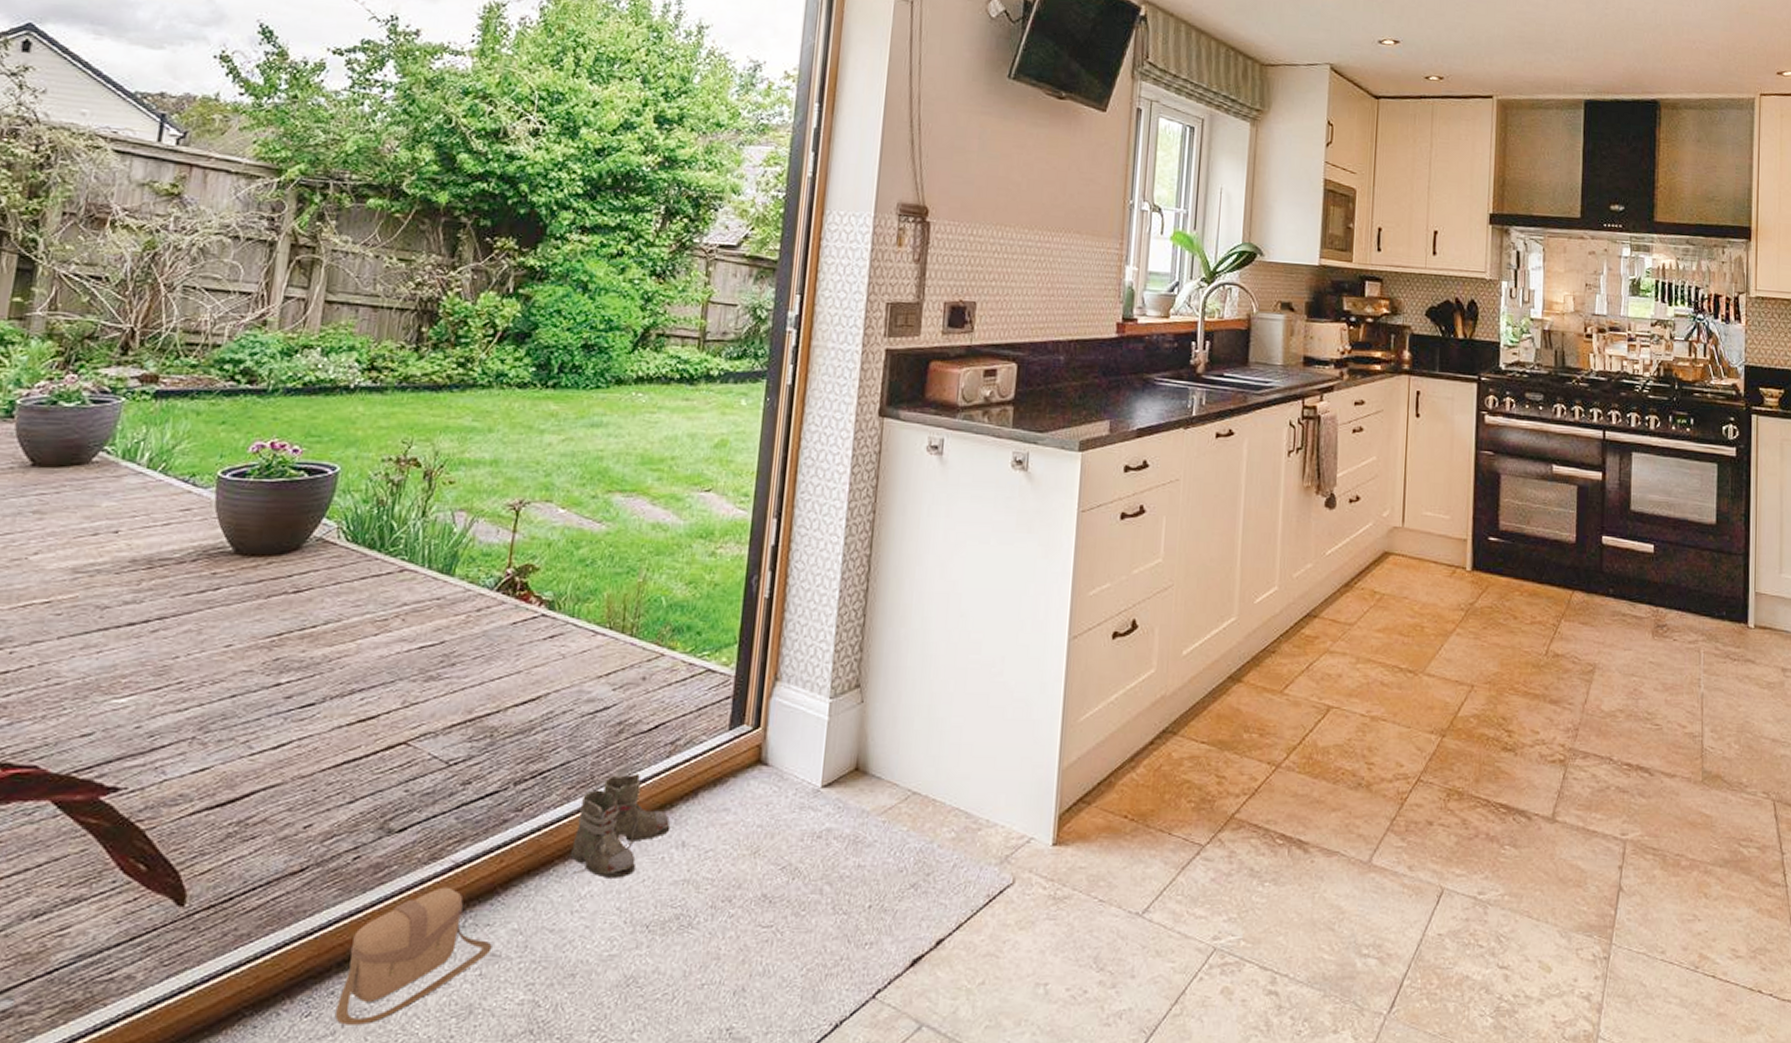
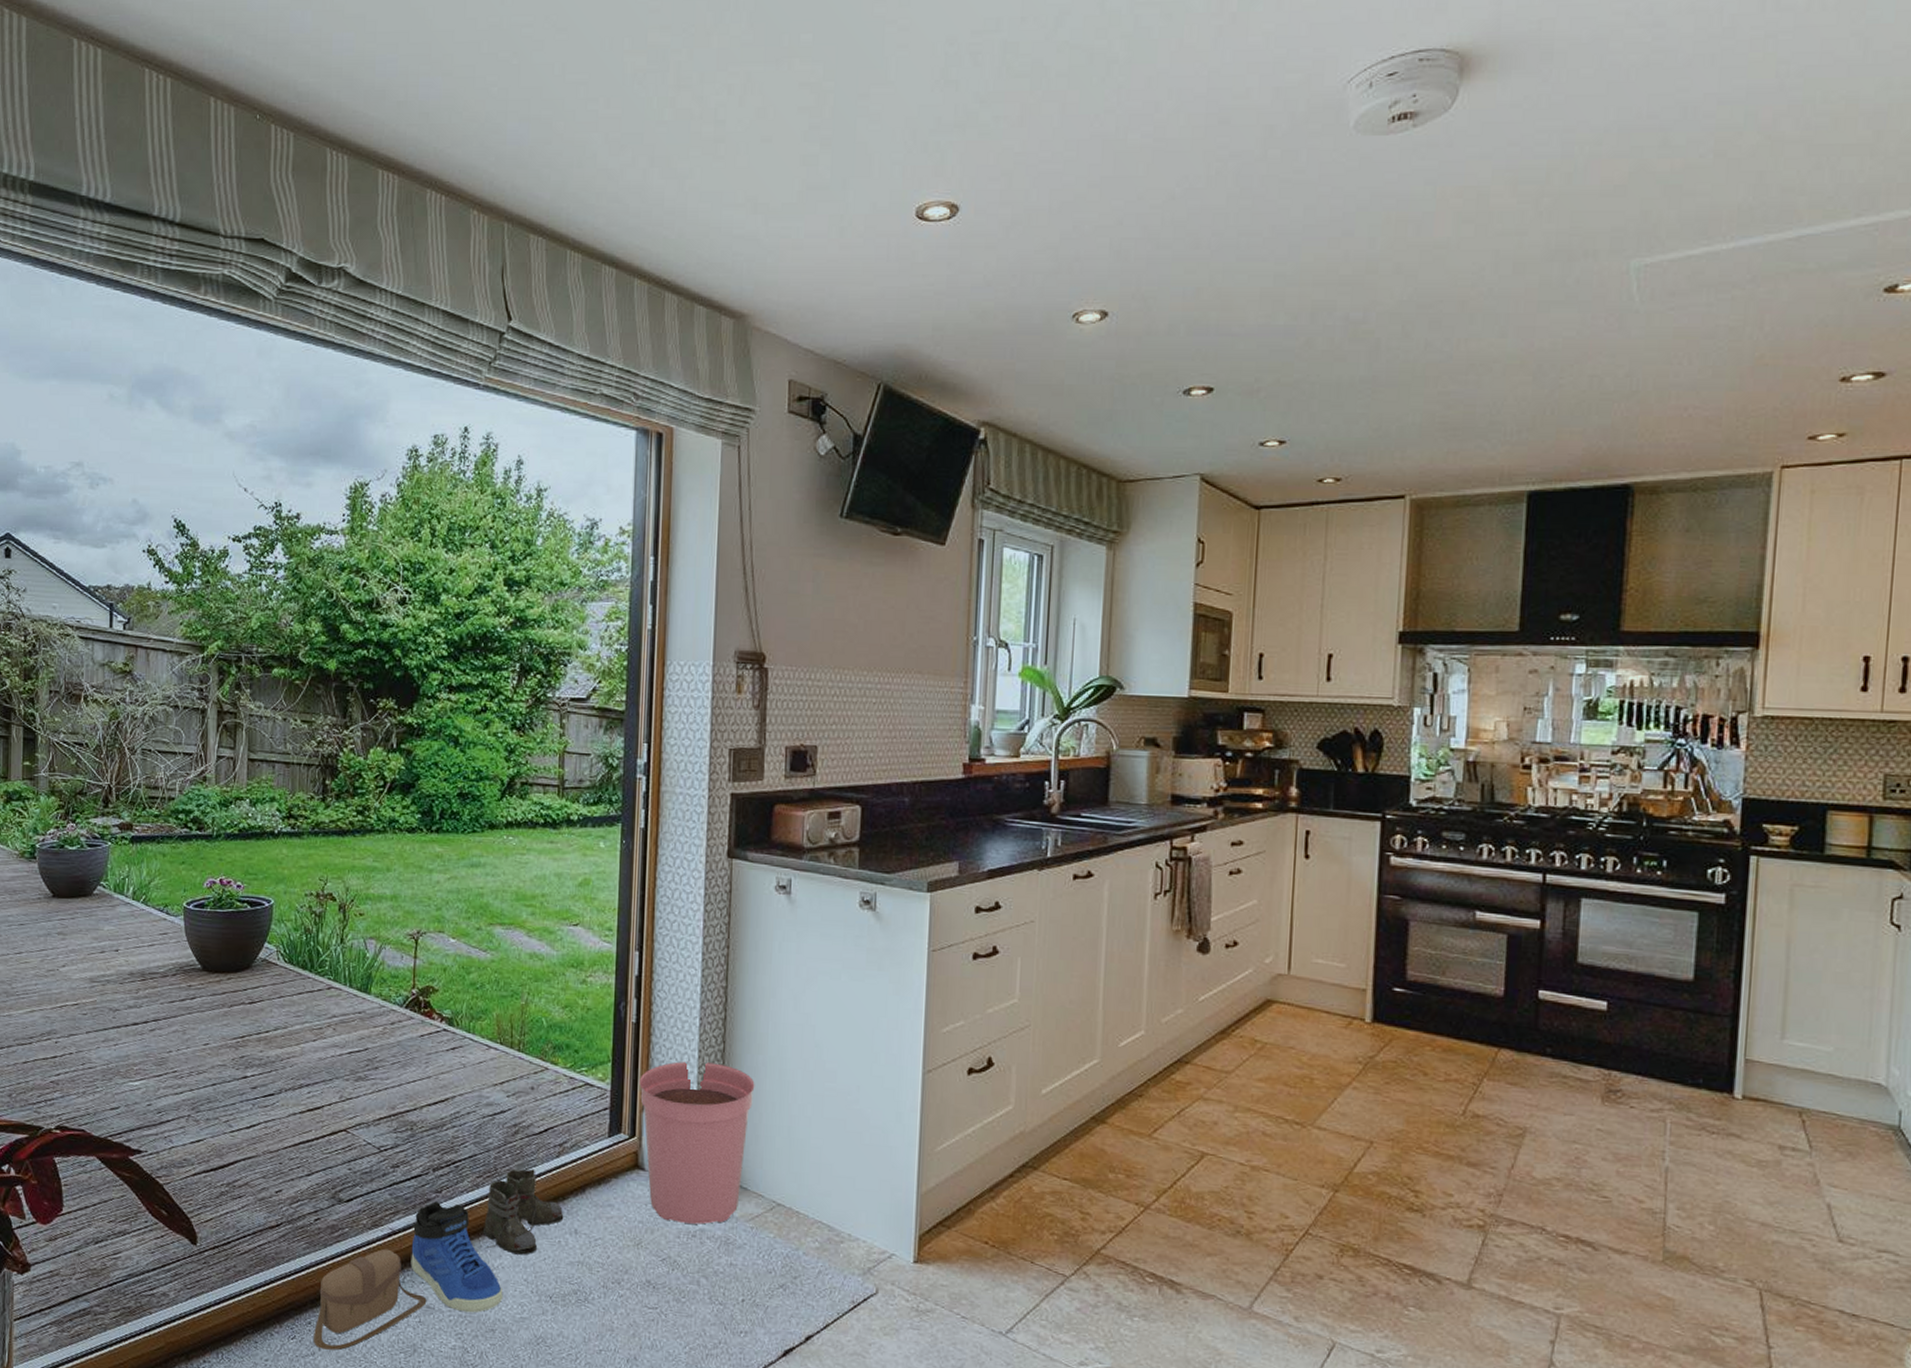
sneaker: none [475,822,590,957] -> present [411,1201,503,1313]
plant pot: none [768,638,896,823] -> present [639,1061,755,1225]

